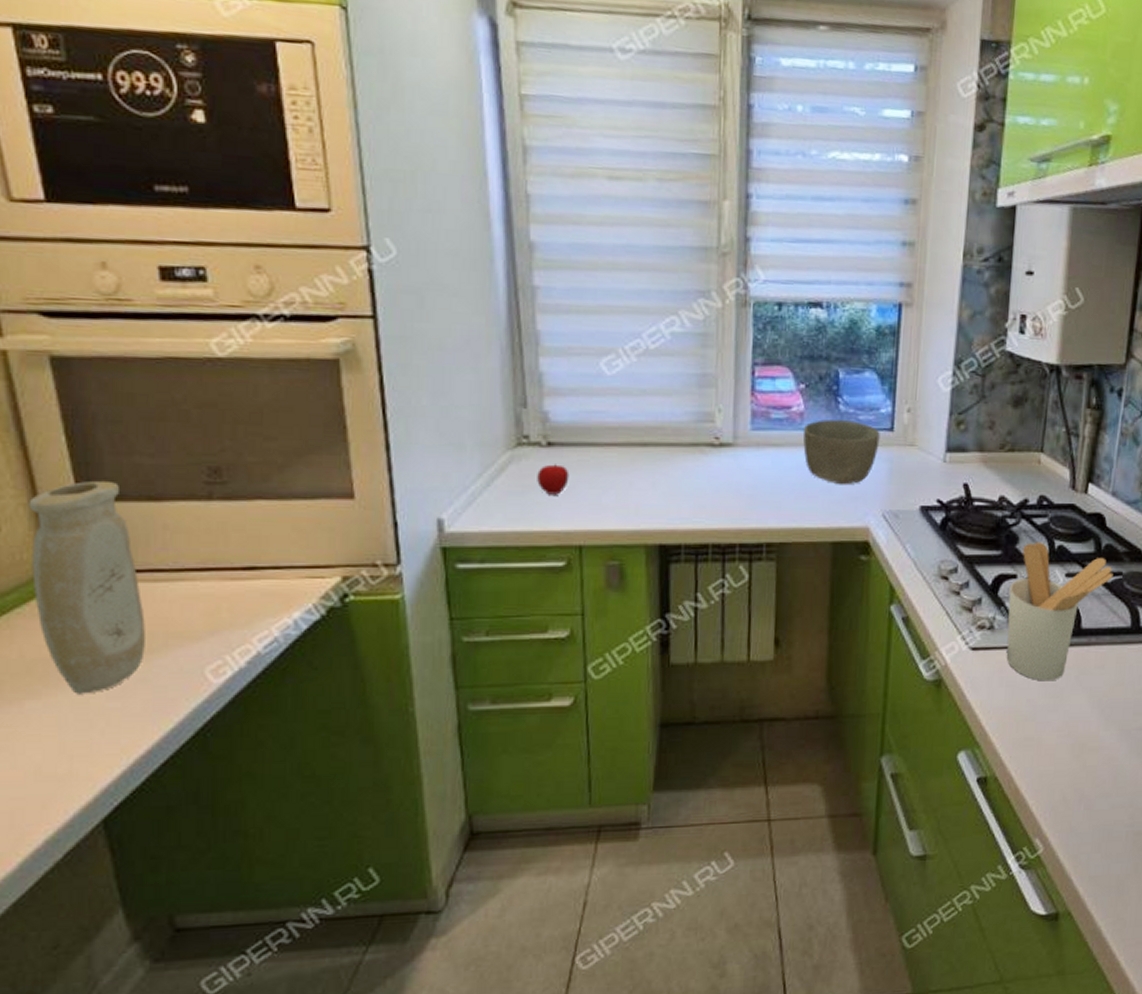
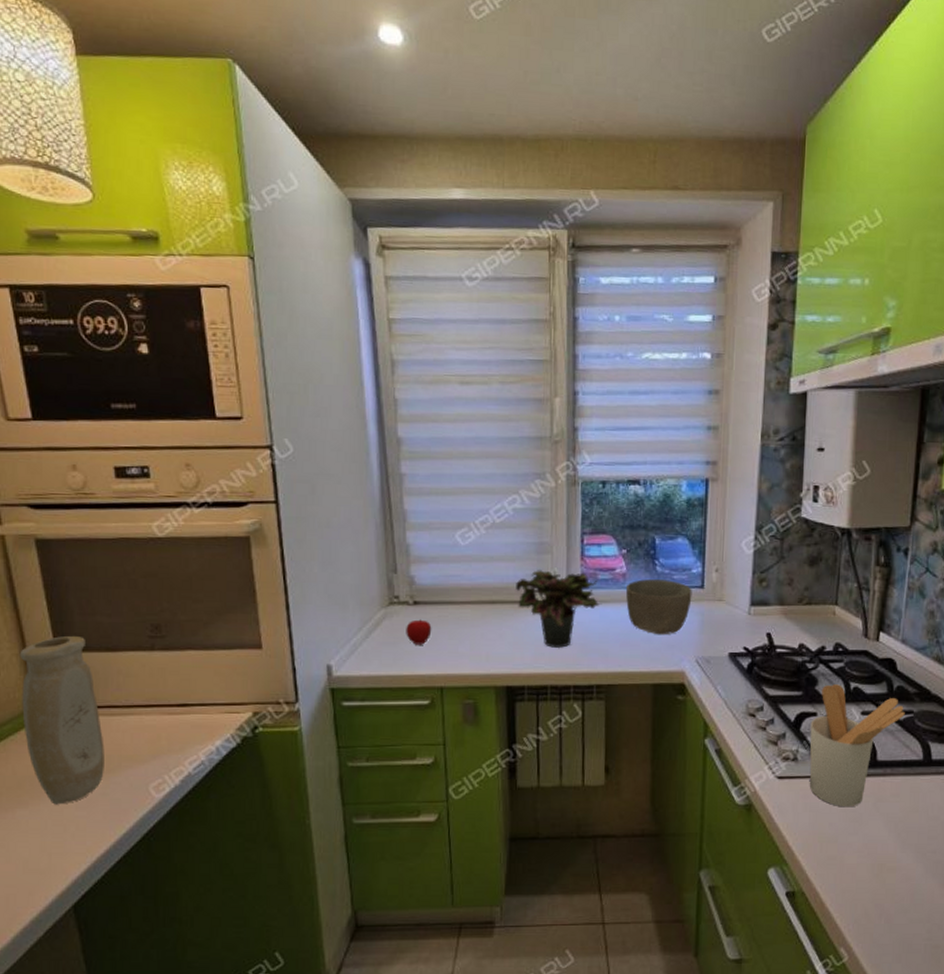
potted plant: none [672,406,775,501] -> present [516,570,602,649]

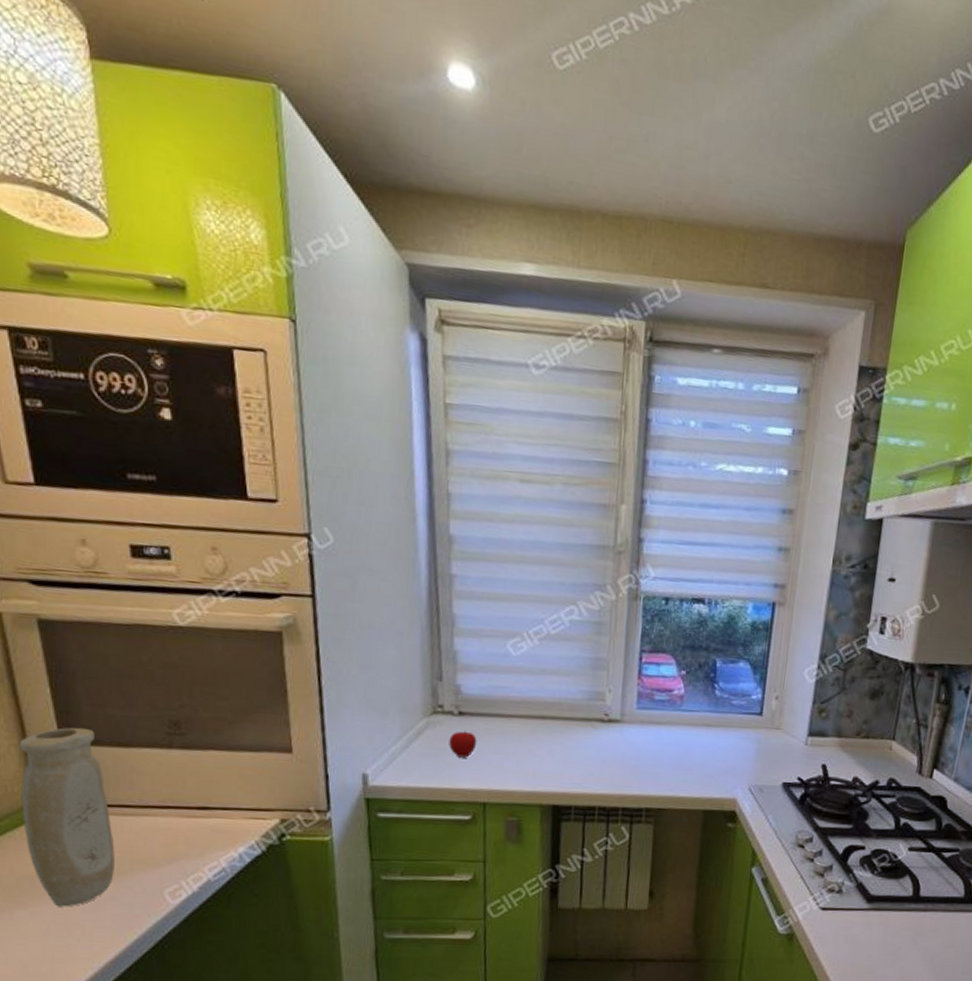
potted plant: present [516,570,602,649] -> none [568,686,657,770]
bowl: present [625,579,692,635] -> none [682,702,751,761]
utensil holder: present [809,684,905,808] -> none [852,819,951,941]

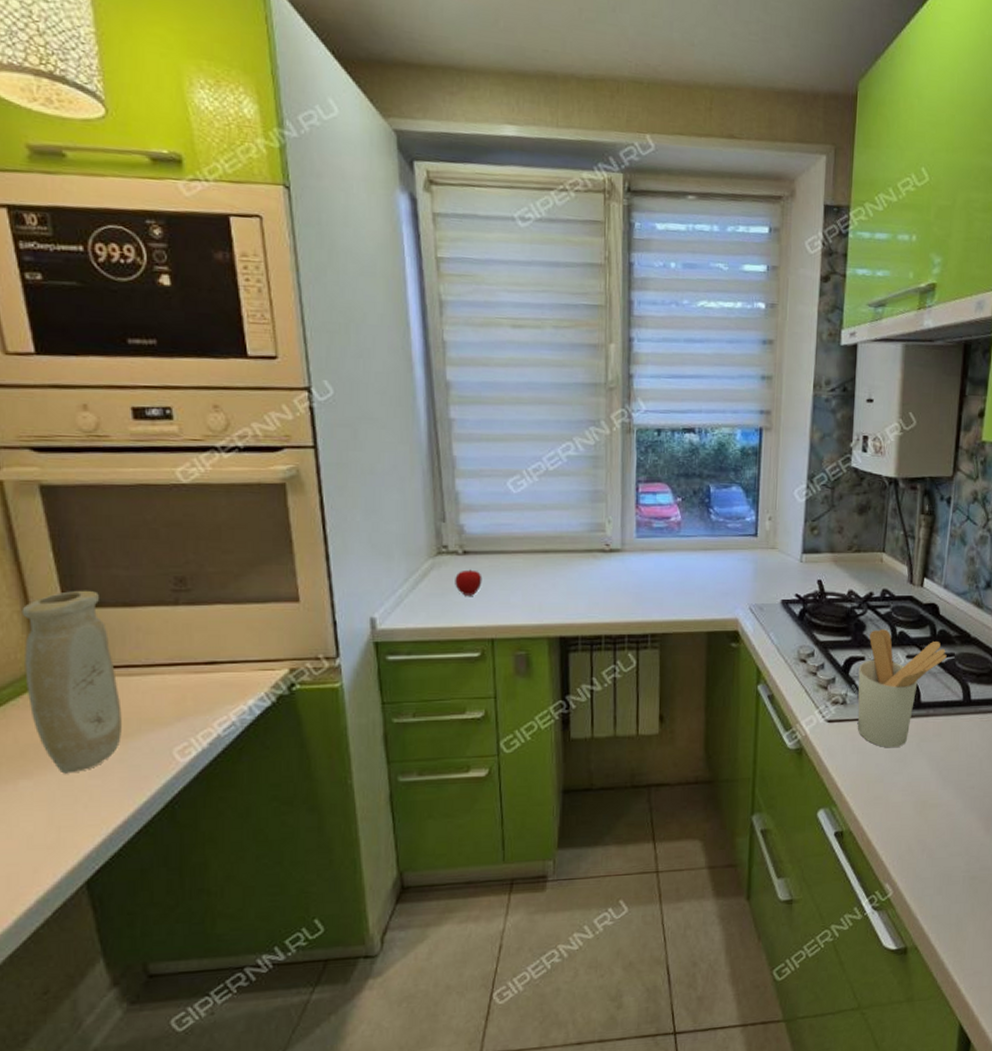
utensil holder: none [852,819,951,941] -> present [857,629,947,748]

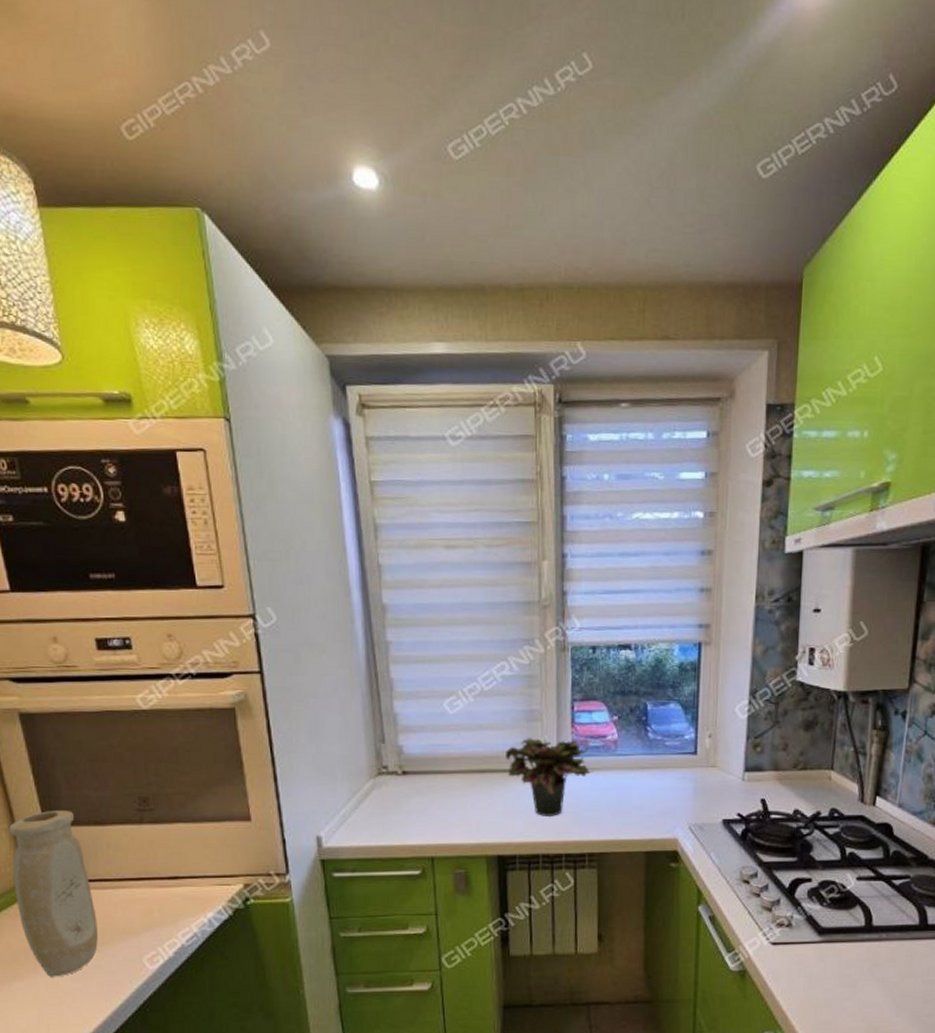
apple: present [455,569,482,596] -> none [395,789,421,815]
potted plant: none [569,518,657,598] -> present [506,738,594,818]
utensil holder: present [857,629,947,748] -> none [804,850,901,973]

